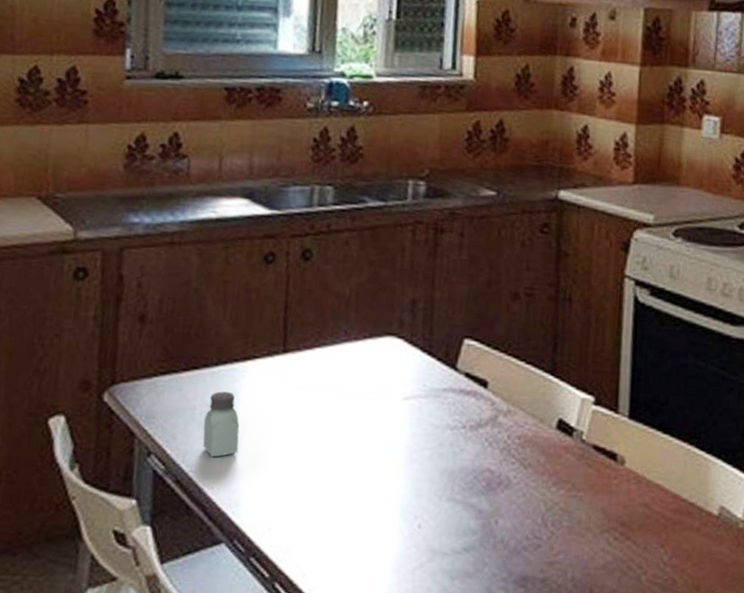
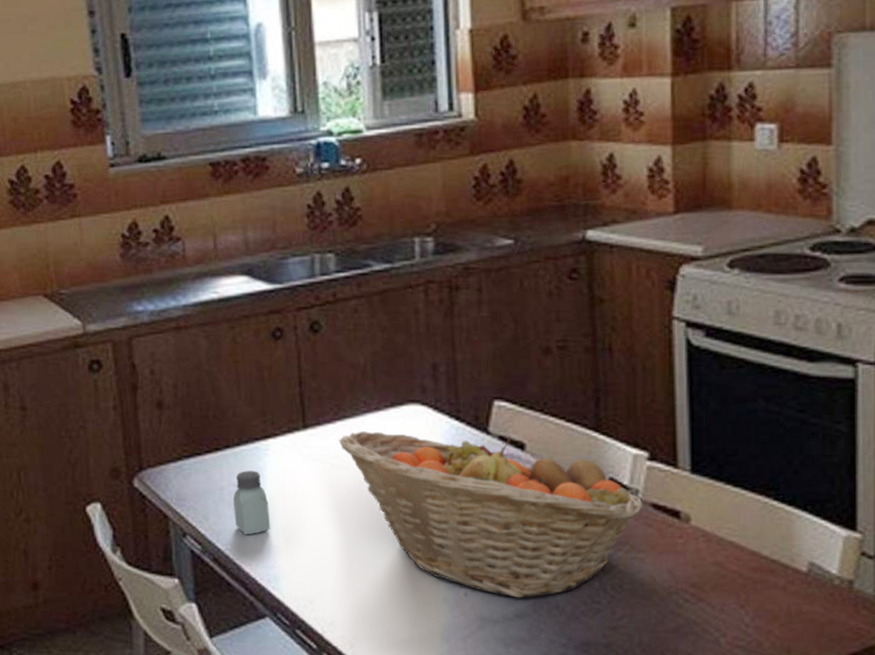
fruit basket: none [315,359,588,532] -> present [338,431,646,598]

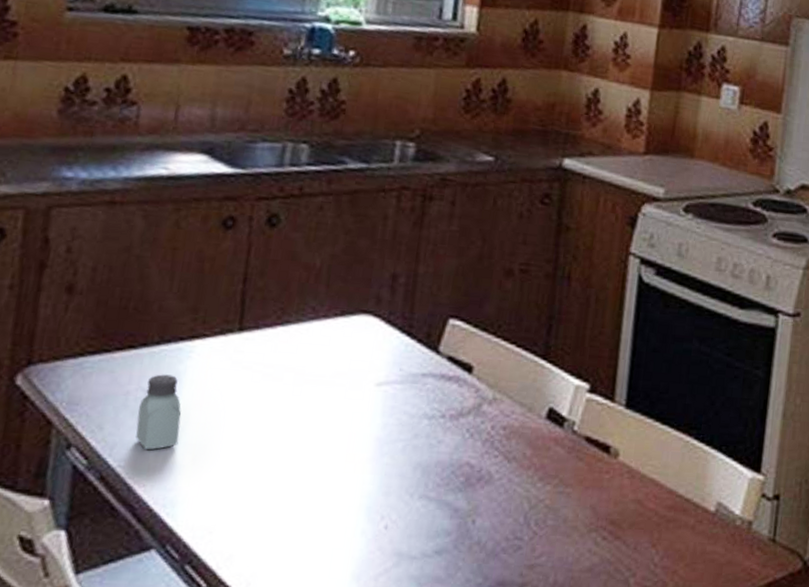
fruit basket: present [338,431,646,598] -> none [276,339,580,533]

